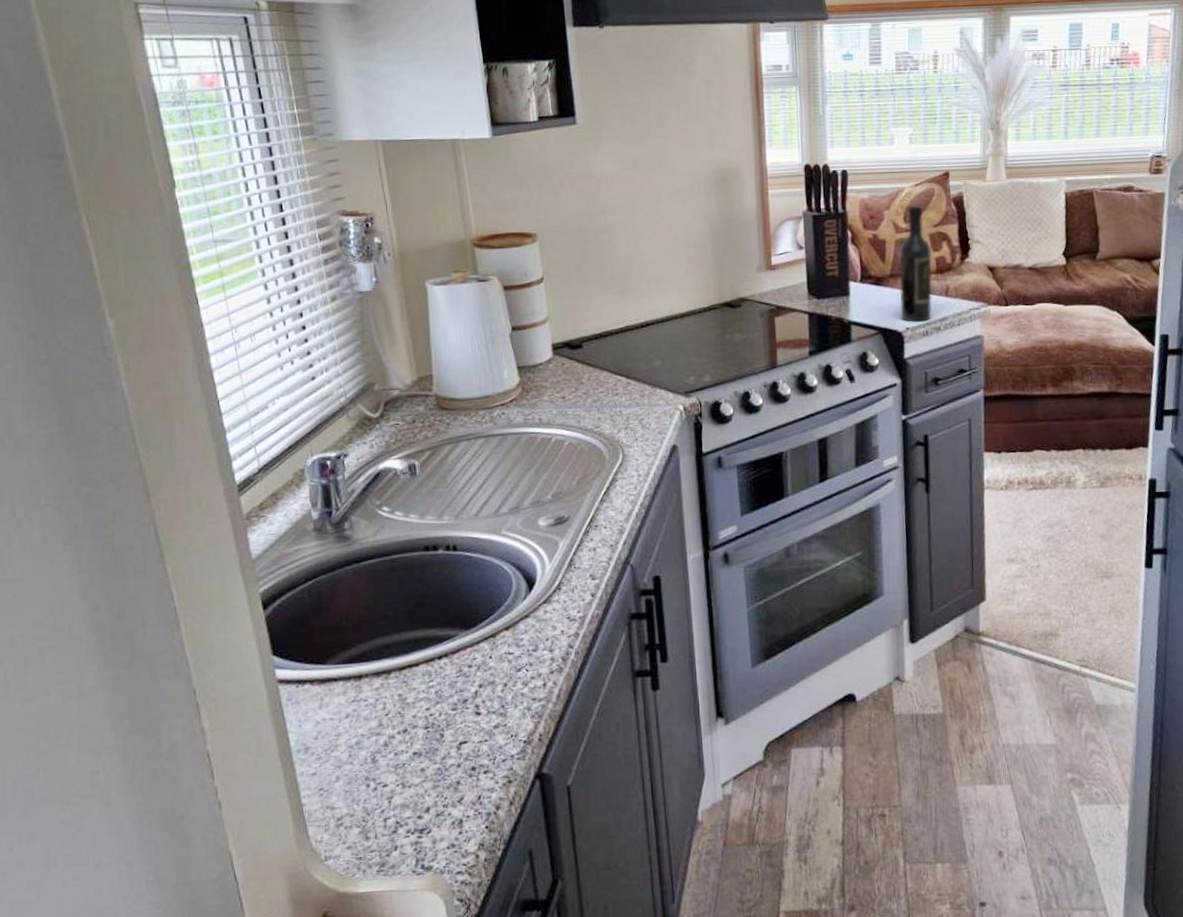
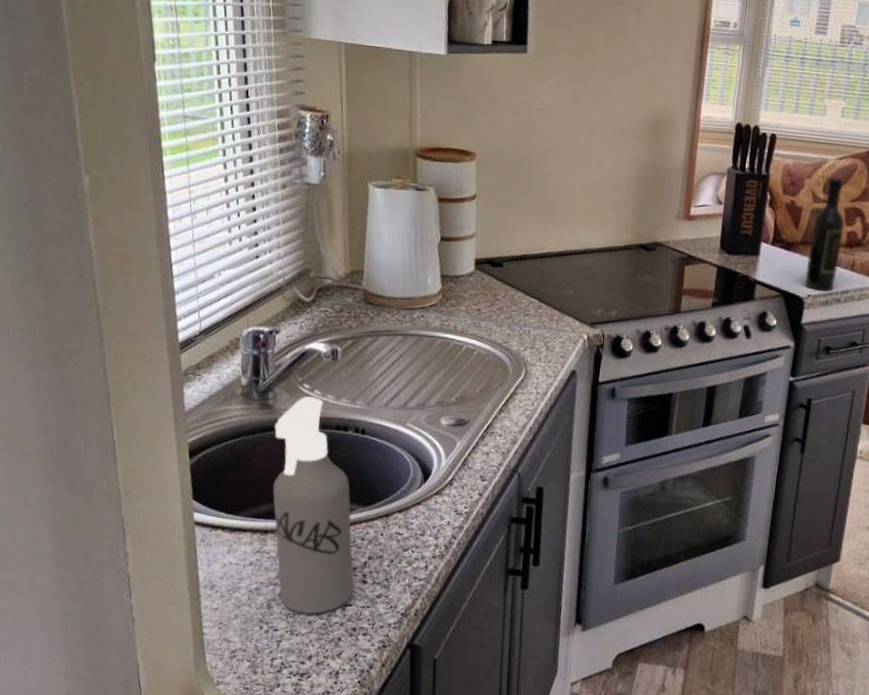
spray bottle: none [355,519,467,762] -> present [272,396,354,615]

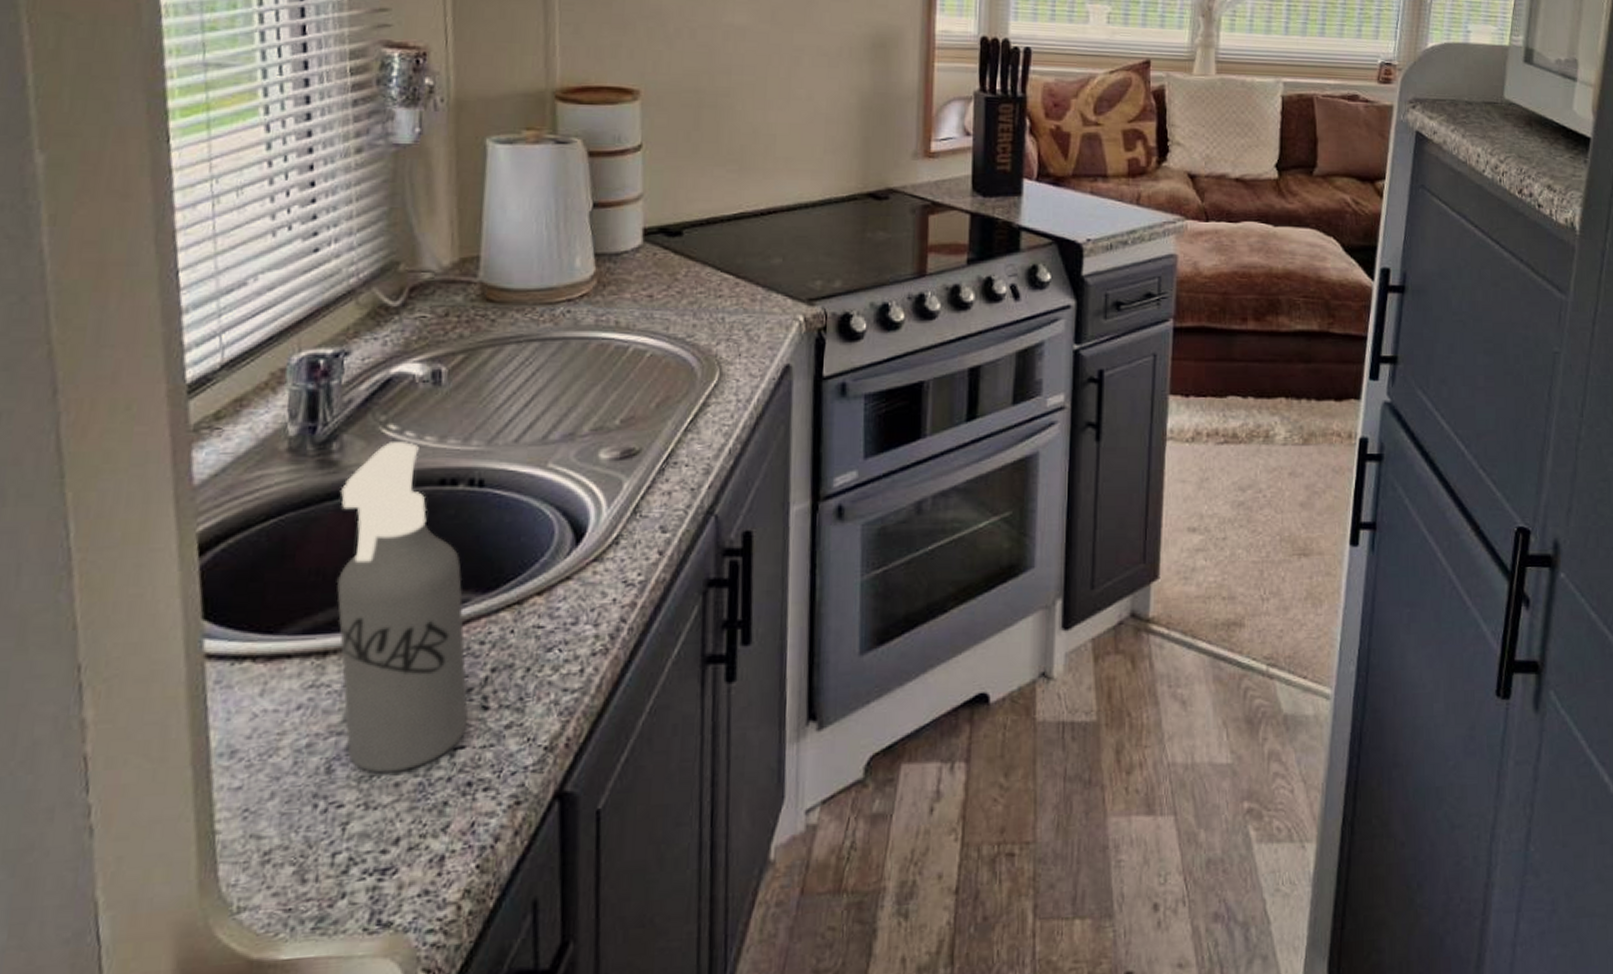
wine bottle: present [804,179,846,292] -> none [1081,96,1125,233]

